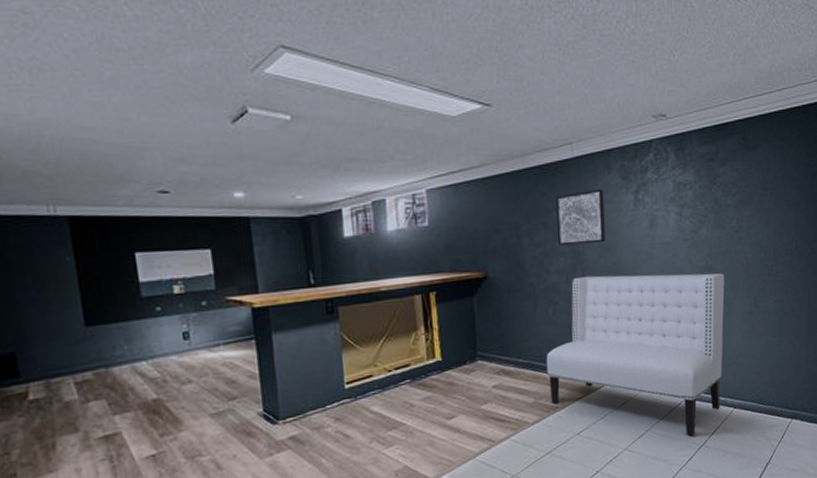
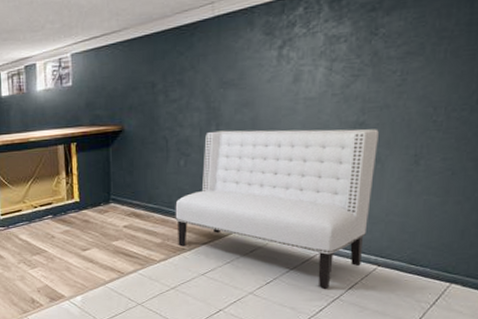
wall art: present [556,188,606,246] -> none [194,46,244,102]

